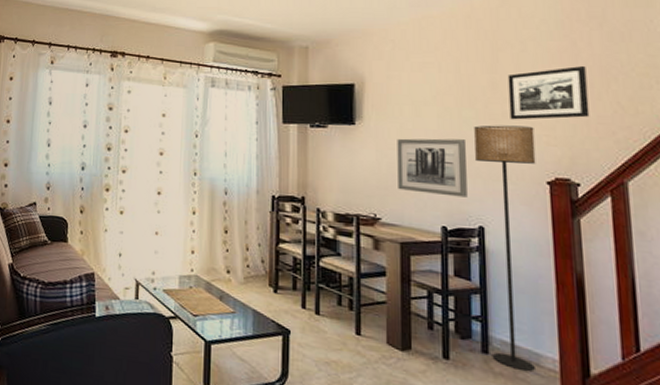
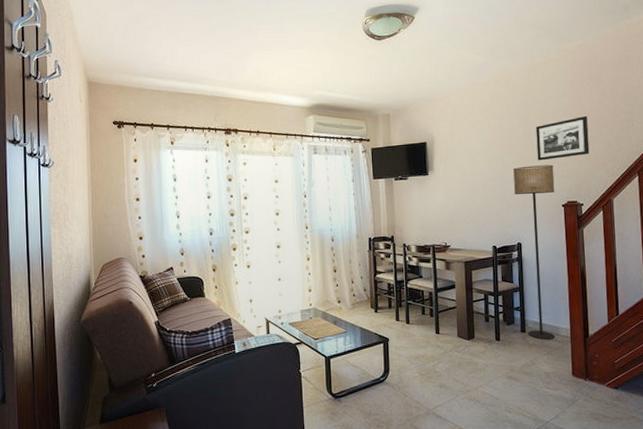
wall art: present [397,138,468,198] -> none [459,179,510,223]

